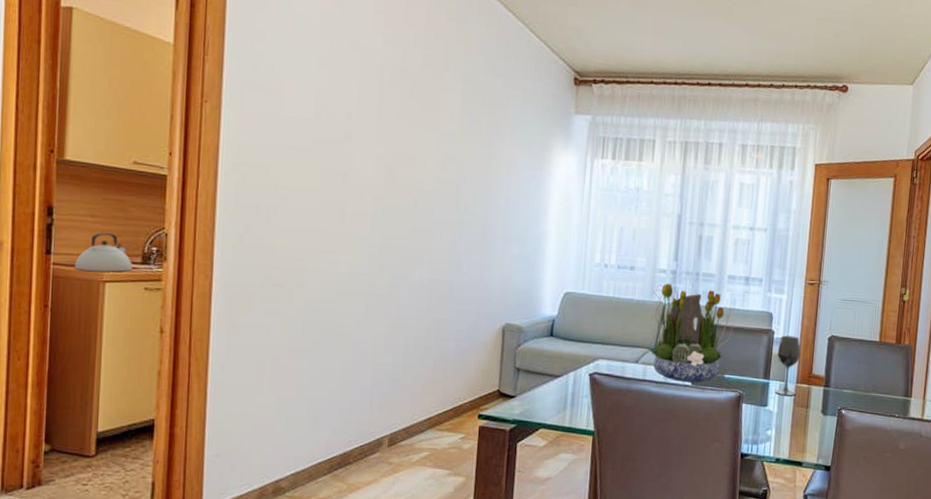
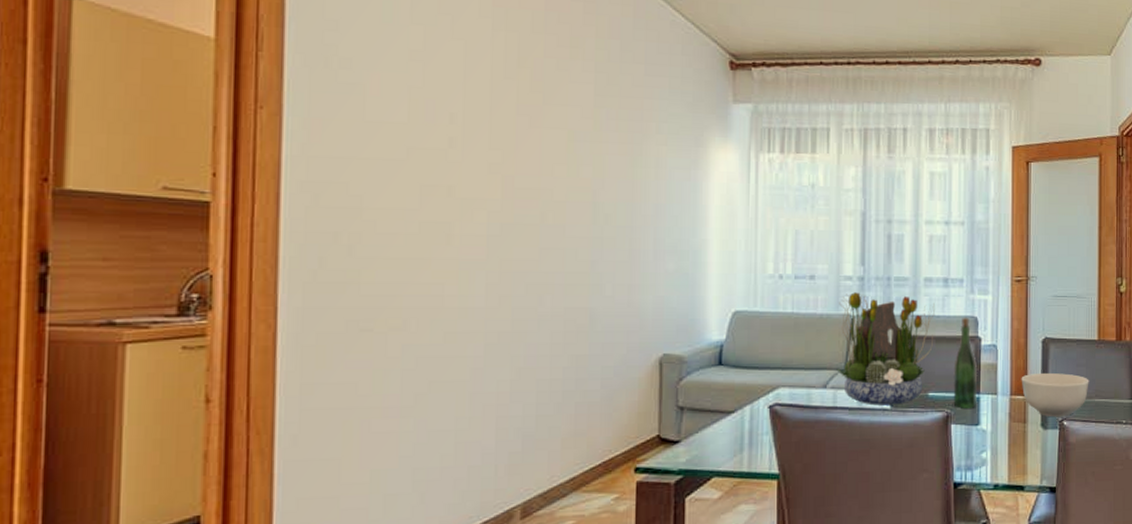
kettle: present [74,232,133,272] -> none [79,278,164,331]
wine bottle: none [745,312,770,391] -> present [953,317,978,409]
wine glass: present [775,335,801,397] -> none [987,342,1012,411]
bowl: none [807,366,868,407] -> present [1021,373,1089,417]

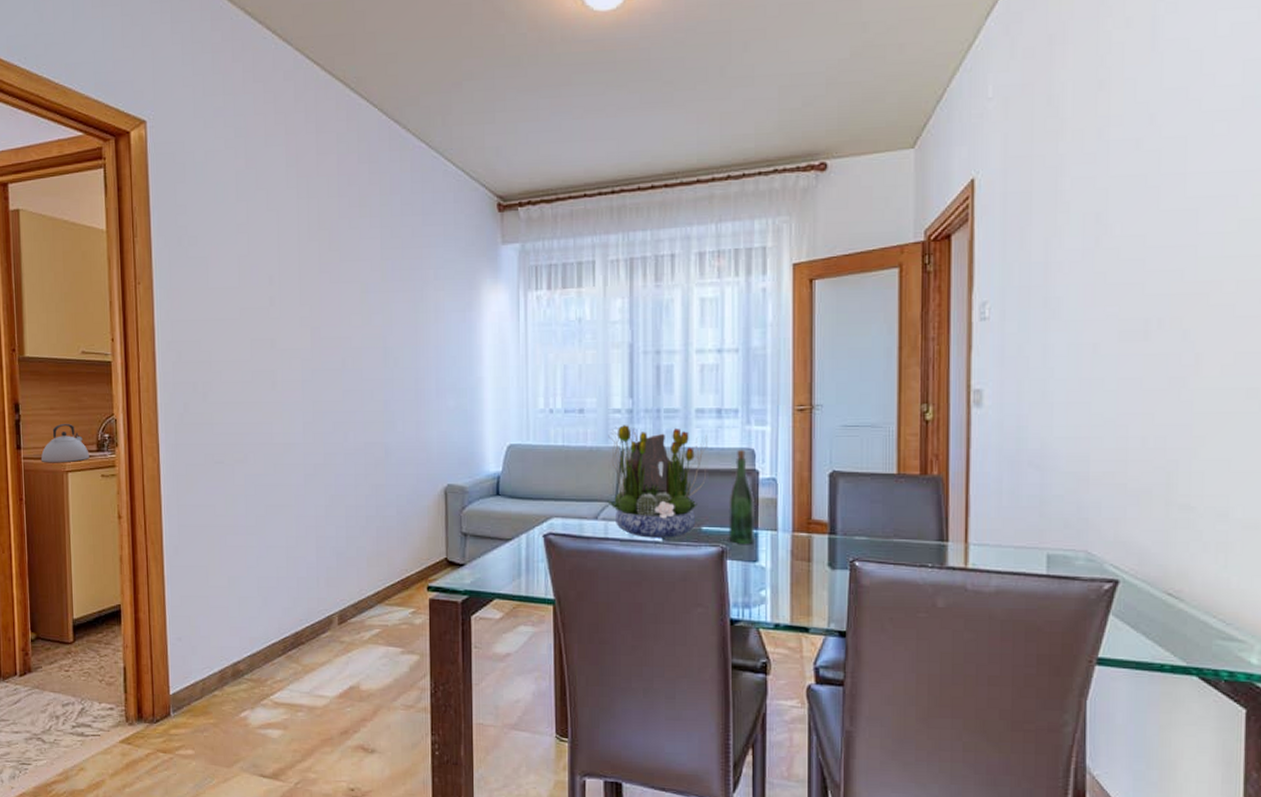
kettle: none [79,278,164,331] -> present [40,423,89,463]
bowl: present [1021,373,1089,417] -> none [804,510,886,557]

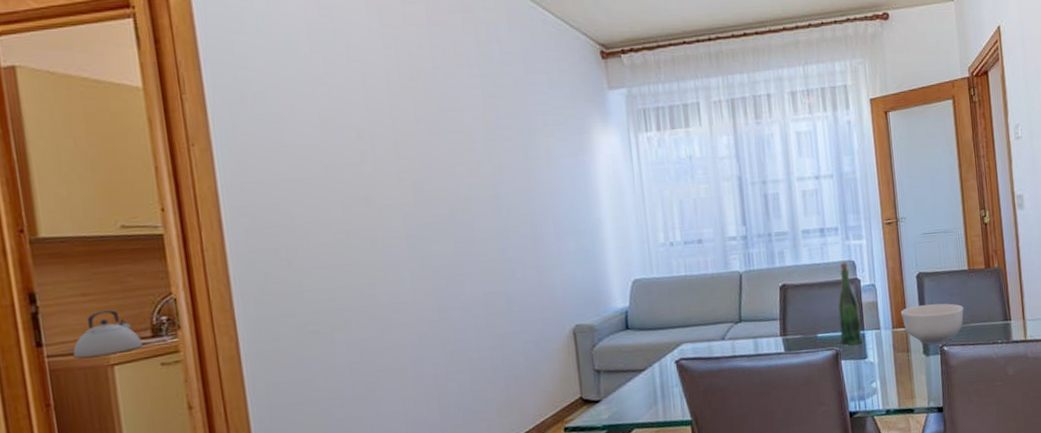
flower arrangement: present [607,425,707,538] -> none [727,248,817,351]
bowl: none [804,510,886,557] -> present [900,303,964,344]

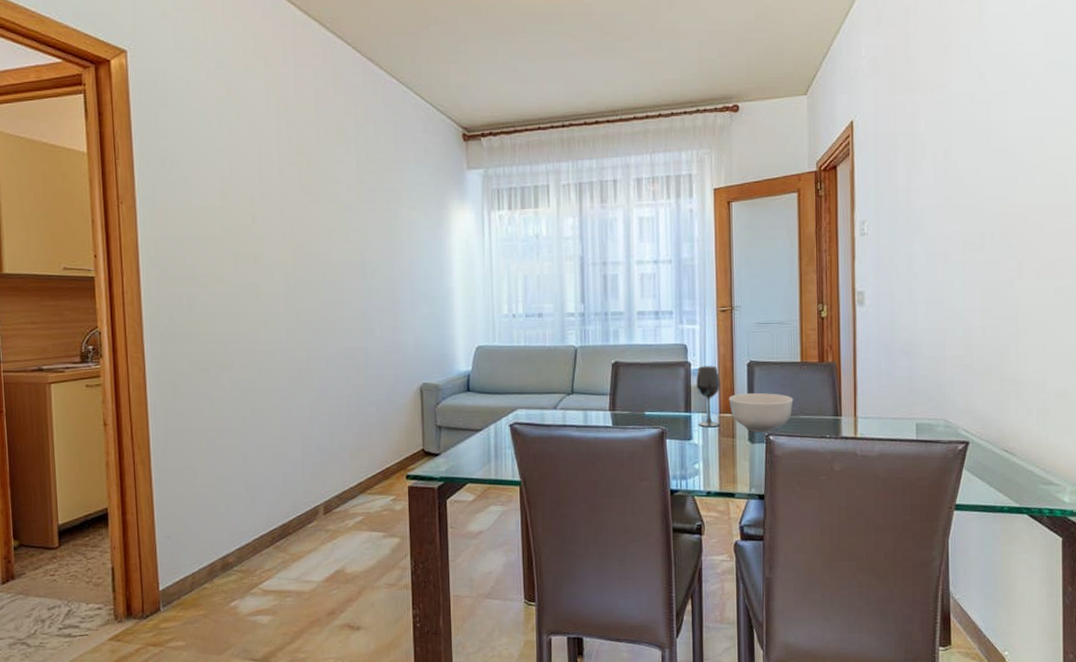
kettle: present [72,309,143,358] -> none [21,336,73,375]
wine bottle: present [837,262,862,345] -> none [666,345,689,425]
wine glass: none [867,280,894,344] -> present [696,366,720,428]

